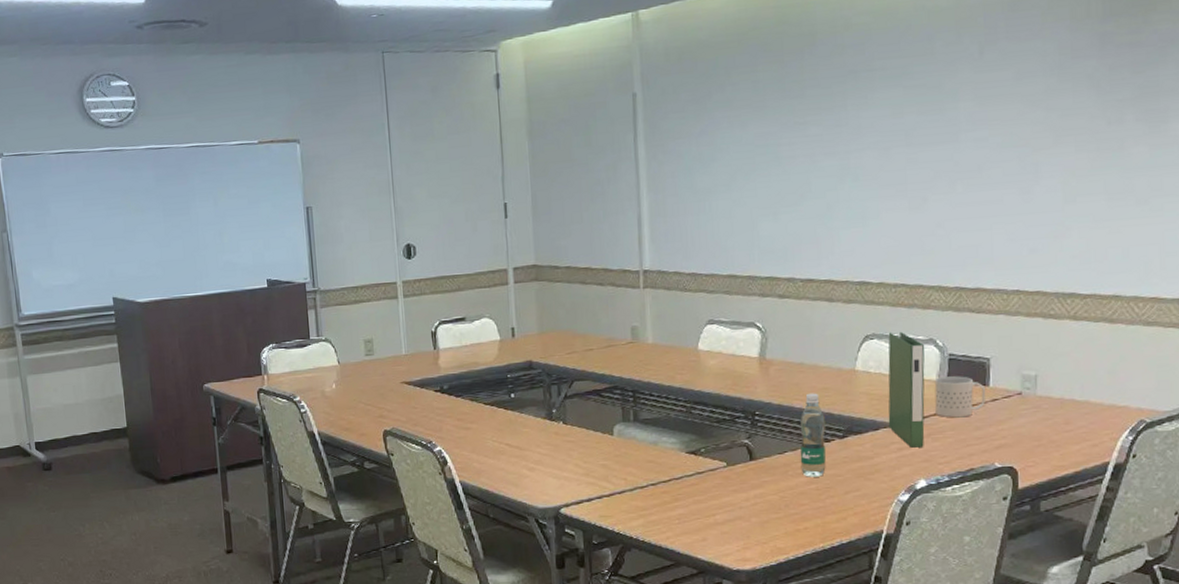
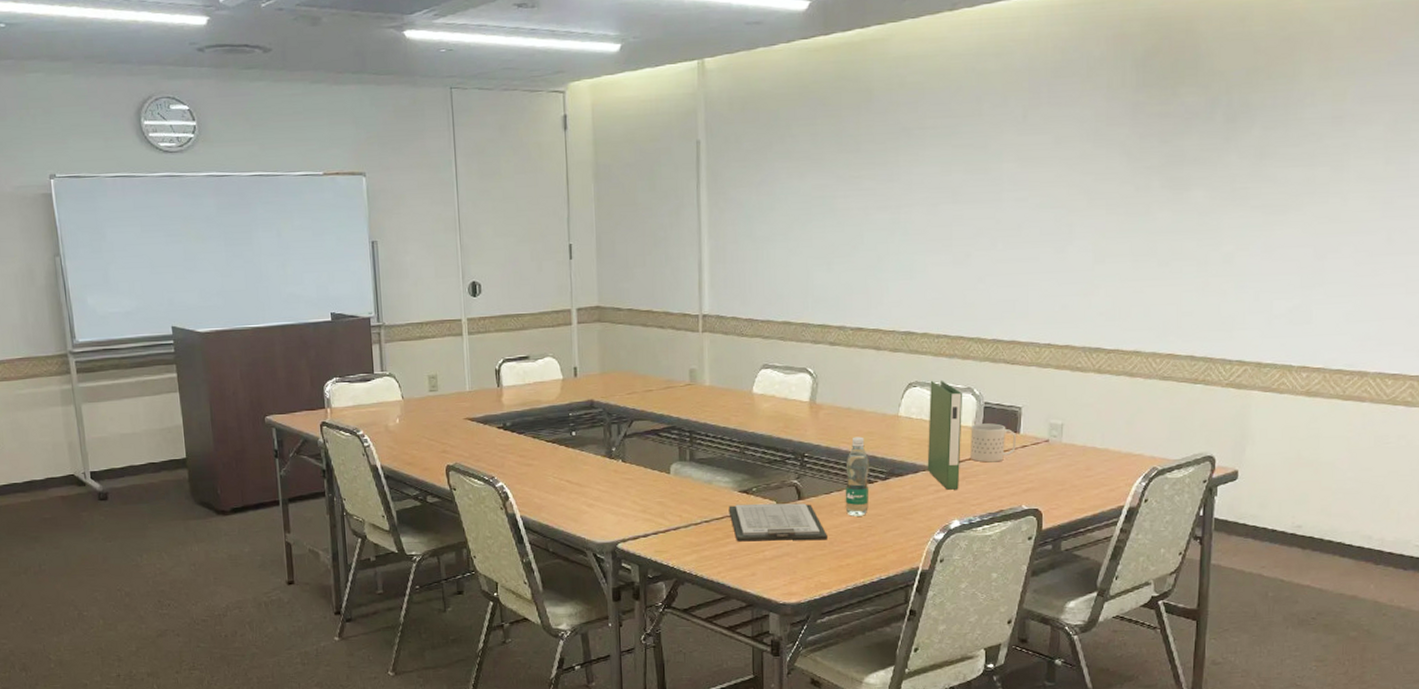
clipboard: none [676,464,783,505] -> present [728,503,828,541]

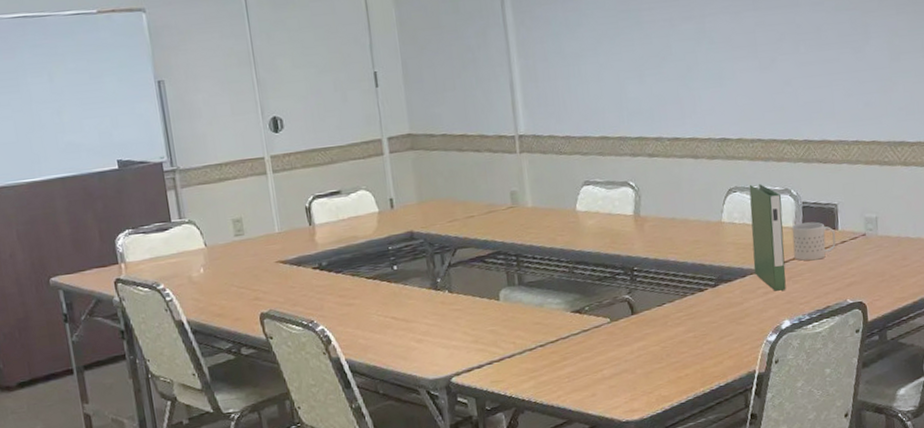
clipboard: present [728,503,828,541] -> none [562,317,664,362]
bottle: present [845,436,870,516] -> none [674,245,702,326]

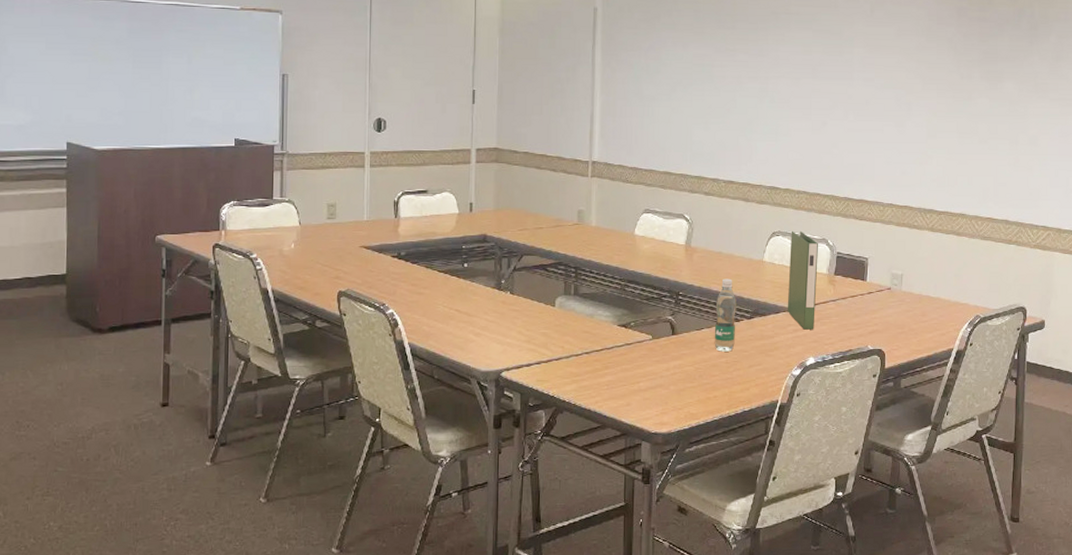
bottle: none [674,245,702,326] -> present [714,278,736,352]
mug: present [791,221,836,261] -> none [823,271,864,306]

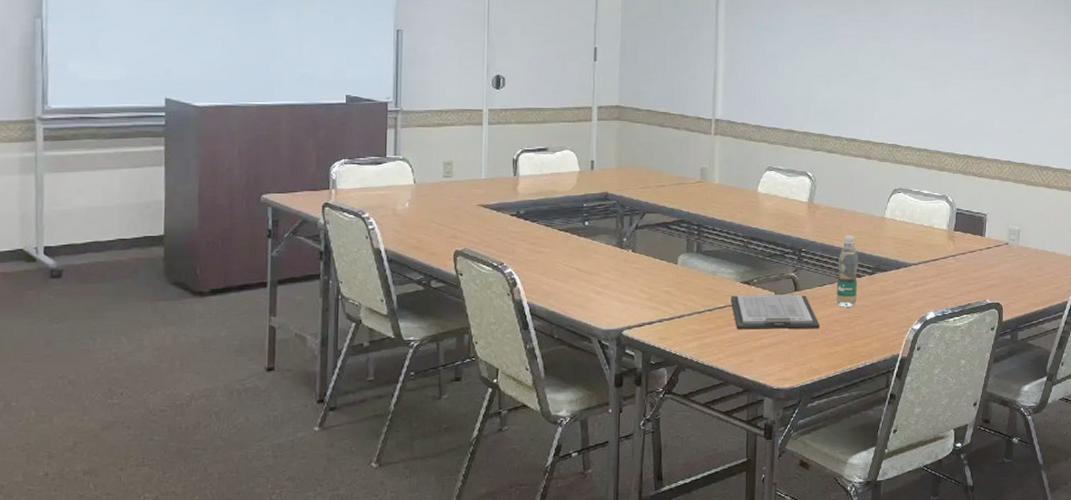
clipboard: none [608,337,697,373] -> present [731,294,820,330]
binder: present [787,230,819,330] -> none [908,187,939,285]

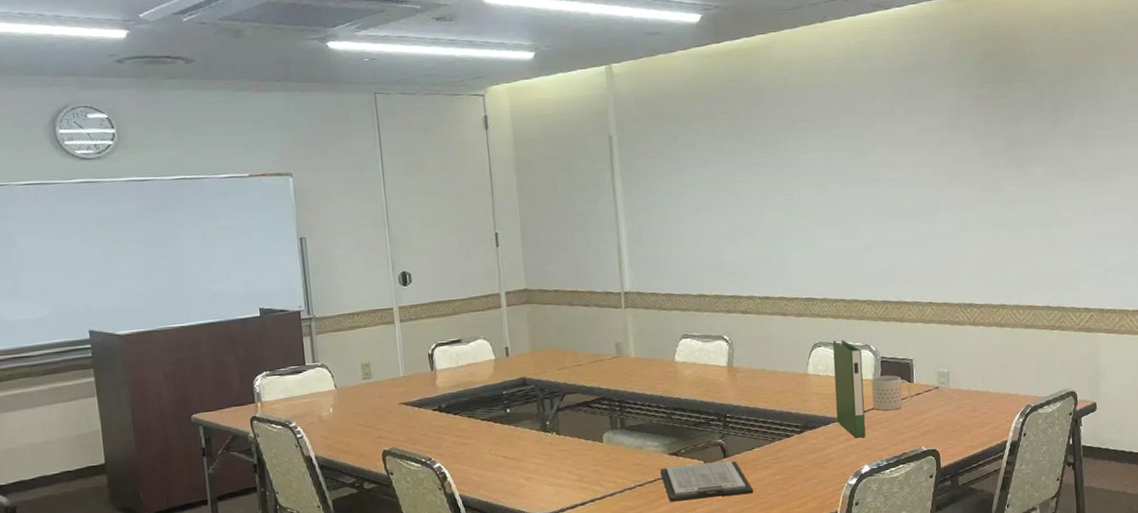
bottle: present [836,235,858,307] -> none [764,395,788,469]
binder: none [908,187,939,285] -> present [832,339,866,438]
mug: none [943,227,983,261] -> present [871,375,912,411]

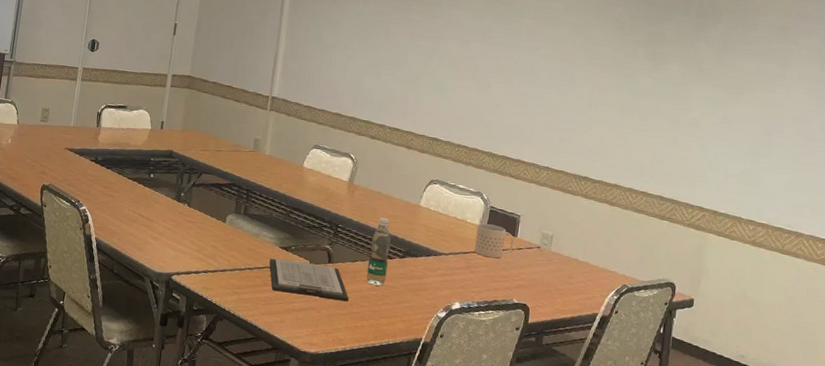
bottle: none [764,395,788,469] -> present [366,217,391,286]
binder: present [832,339,866,438] -> none [438,181,474,276]

